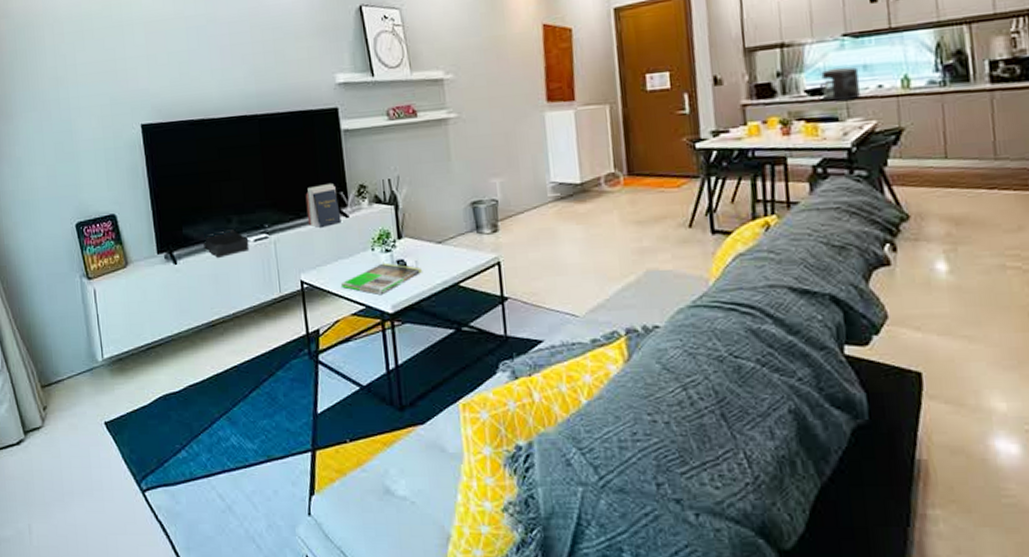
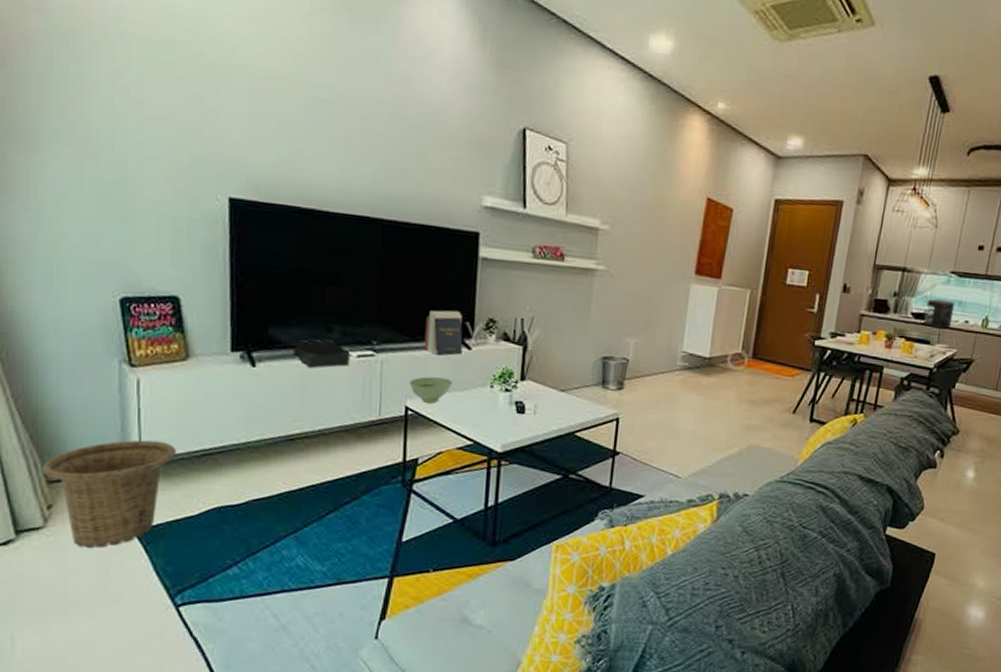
basket: none [37,341,128,442] -> present [42,440,176,548]
bowl: none [300,248,338,274] -> present [408,376,452,403]
magazine: present [340,262,422,296] -> none [449,401,540,434]

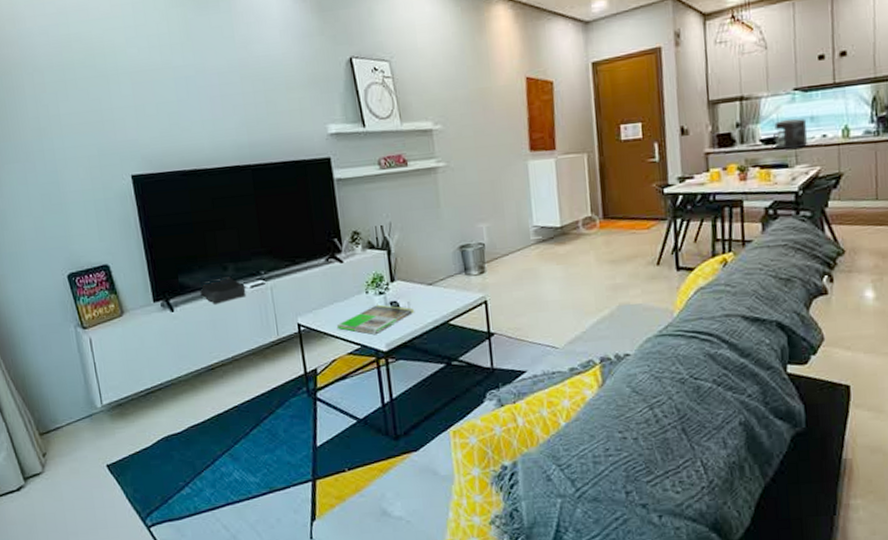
basket: present [42,440,176,548] -> none [34,387,127,485]
bowl: present [408,376,452,403] -> none [296,292,333,317]
books: present [424,310,463,357] -> none [300,231,336,274]
magazine: none [449,401,540,434] -> present [336,304,414,335]

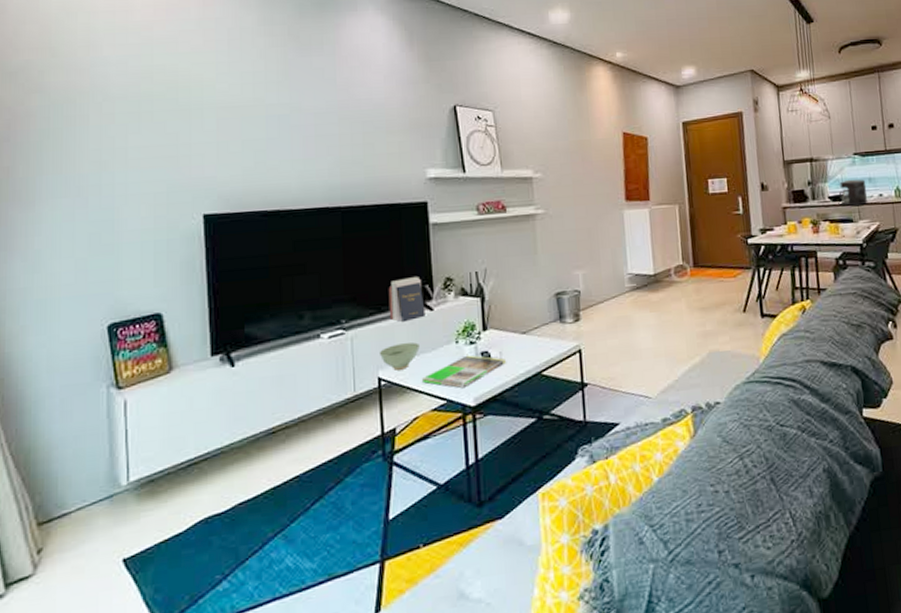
game console: present [200,277,247,306] -> none [269,326,323,359]
bowl: none [296,292,333,317] -> present [379,342,420,370]
books: none [300,231,336,274] -> present [388,277,426,323]

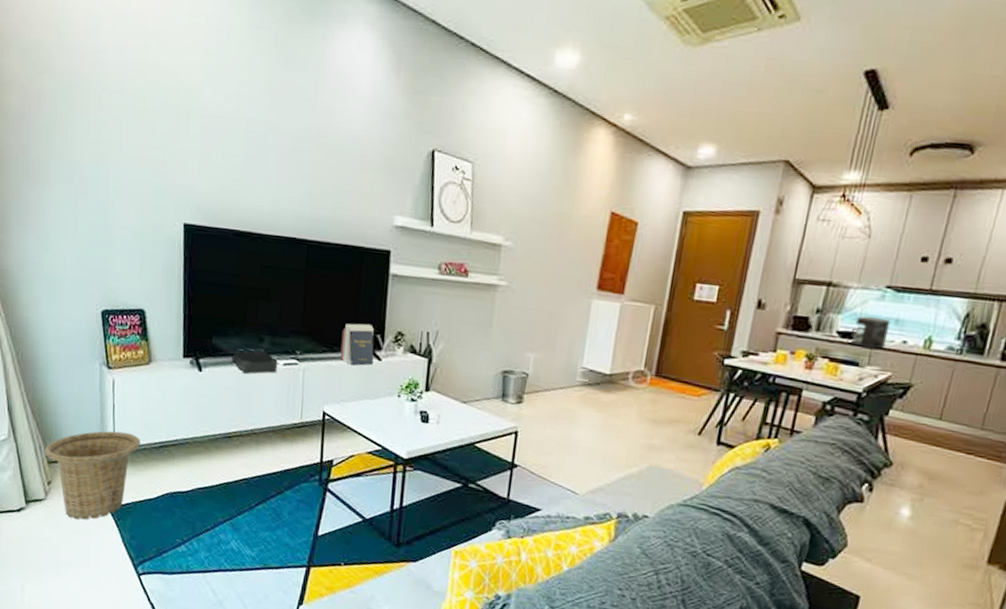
basket: none [33,459,162,590] -> present [45,431,140,520]
game console: none [269,326,323,359] -> present [232,349,278,375]
bowl: present [379,342,420,370] -> none [326,384,364,410]
magazine: present [421,355,506,389] -> none [361,410,442,441]

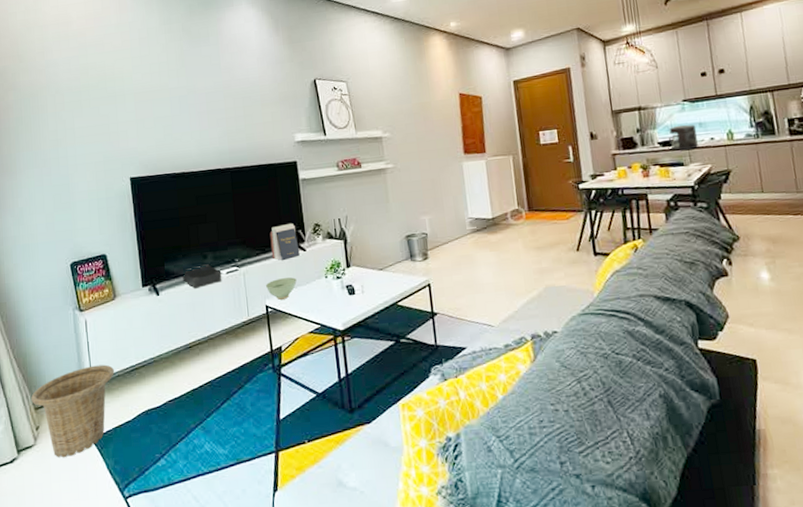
bowl: none [326,384,364,410] -> present [265,277,297,300]

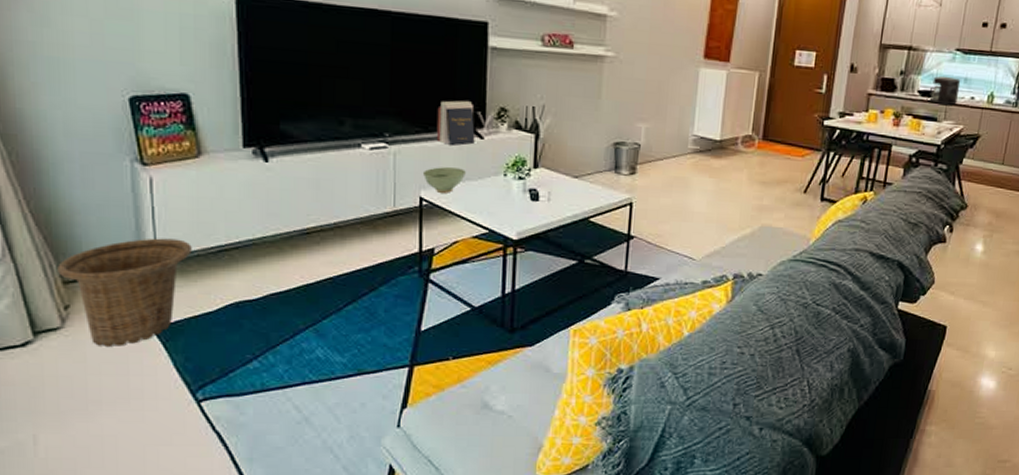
game console: present [183,264,222,290] -> none [306,133,363,163]

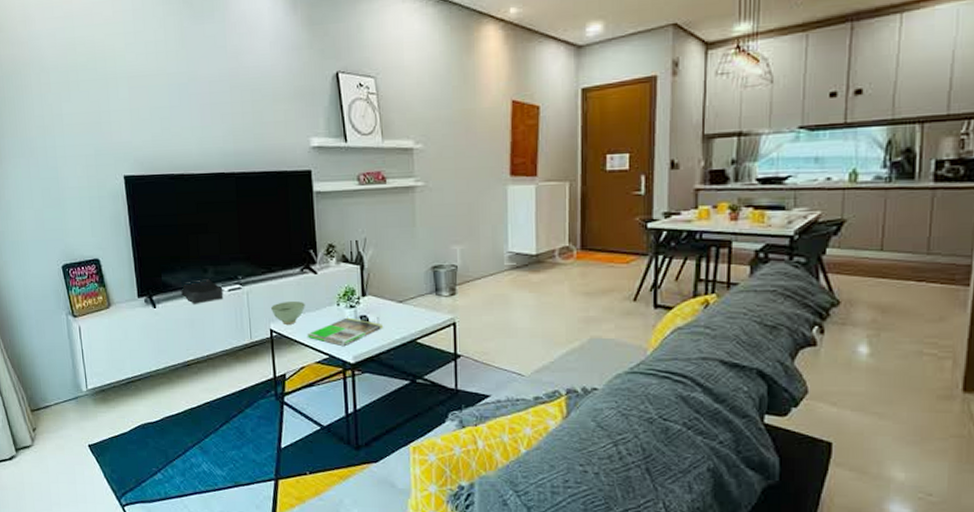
basket: present [57,238,192,346] -> none [27,374,110,460]
game console: none [306,133,363,163] -> present [181,279,224,305]
books: present [436,100,475,147] -> none [277,242,310,283]
magazine: none [464,189,554,222] -> present [307,317,383,347]
coffee maker: present [926,76,961,106] -> none [768,158,810,192]

